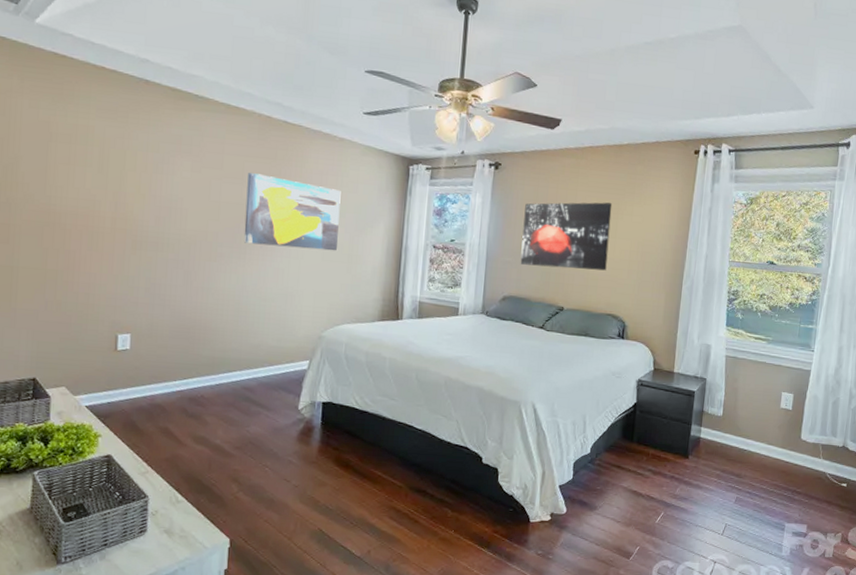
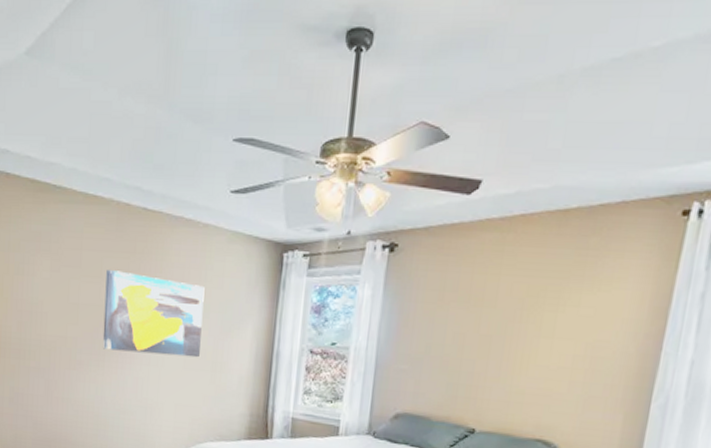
wall art: present [520,202,612,271] -> none [419,290,551,382]

